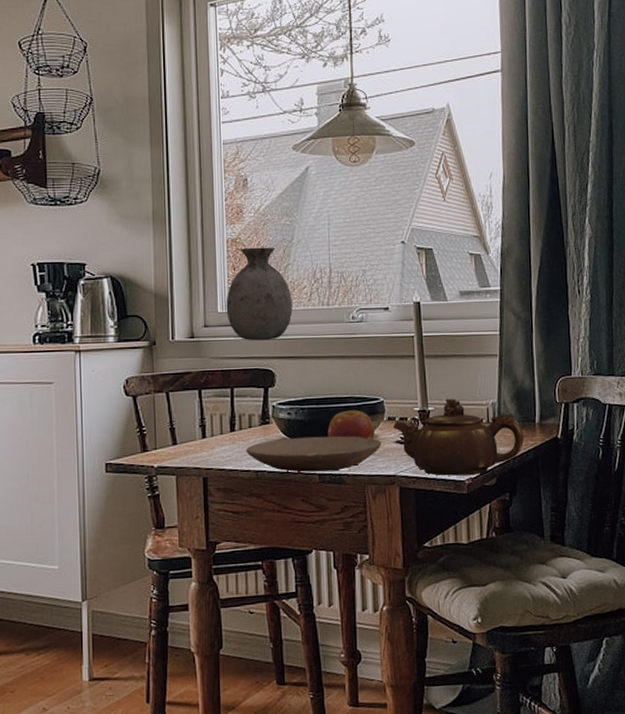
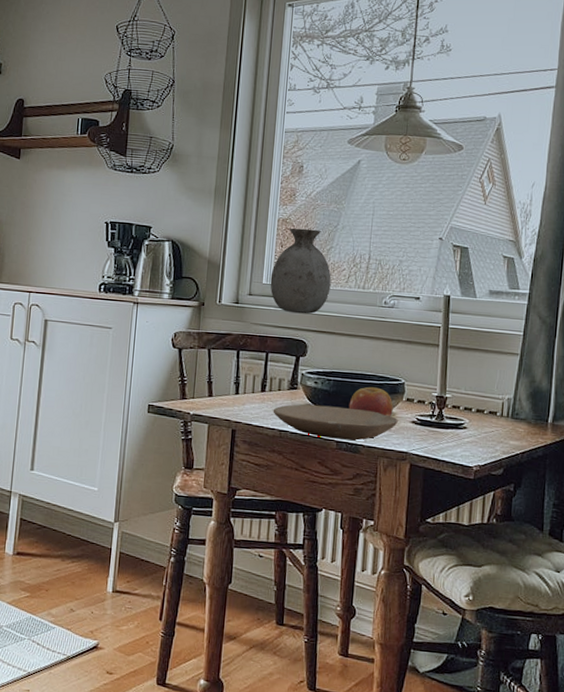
teapot: present [394,398,524,477] -> none [411,388,535,464]

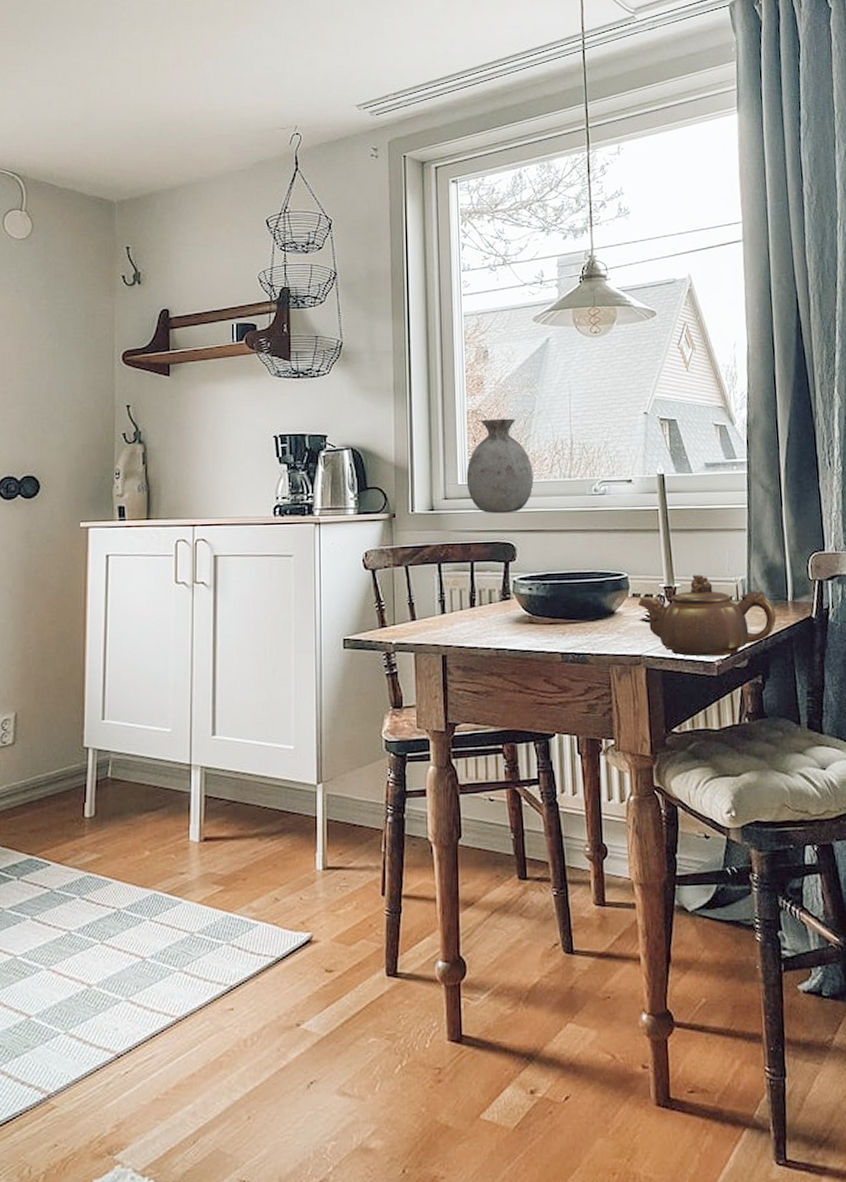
plate: present [273,404,398,441] -> none [486,612,626,651]
fruit: present [348,386,393,417] -> none [569,585,619,618]
teapot: none [411,388,535,464] -> present [638,574,776,658]

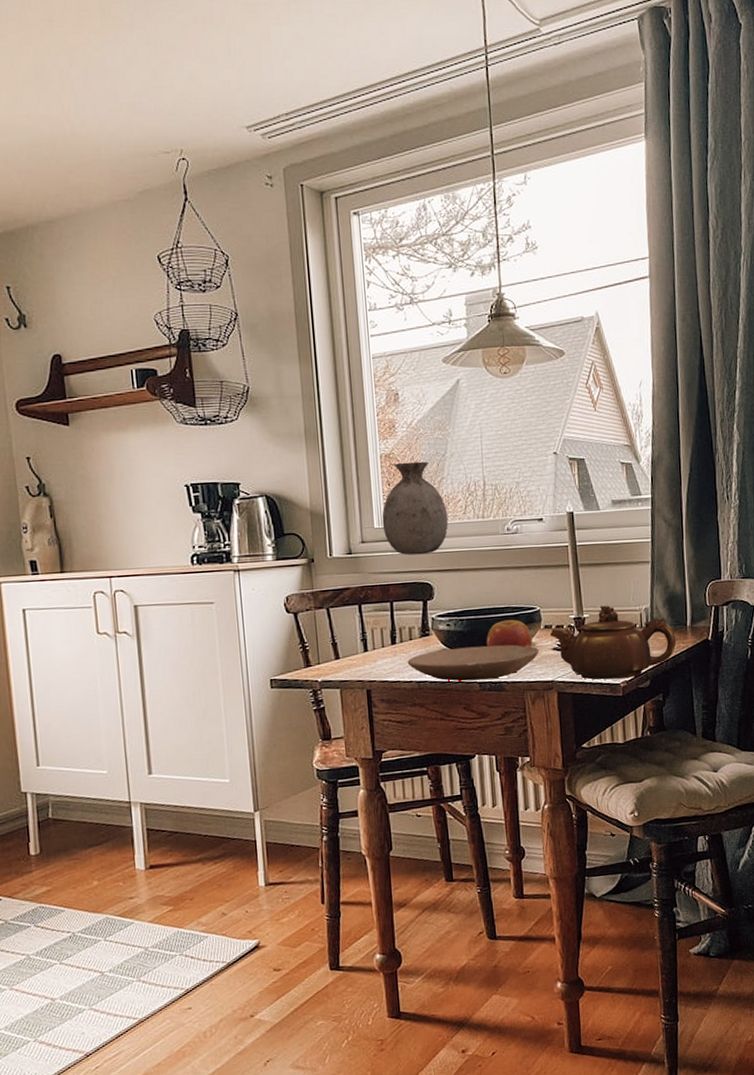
plate: none [486,612,626,651] -> present [407,644,539,681]
fruit: none [569,585,619,618] -> present [486,619,532,648]

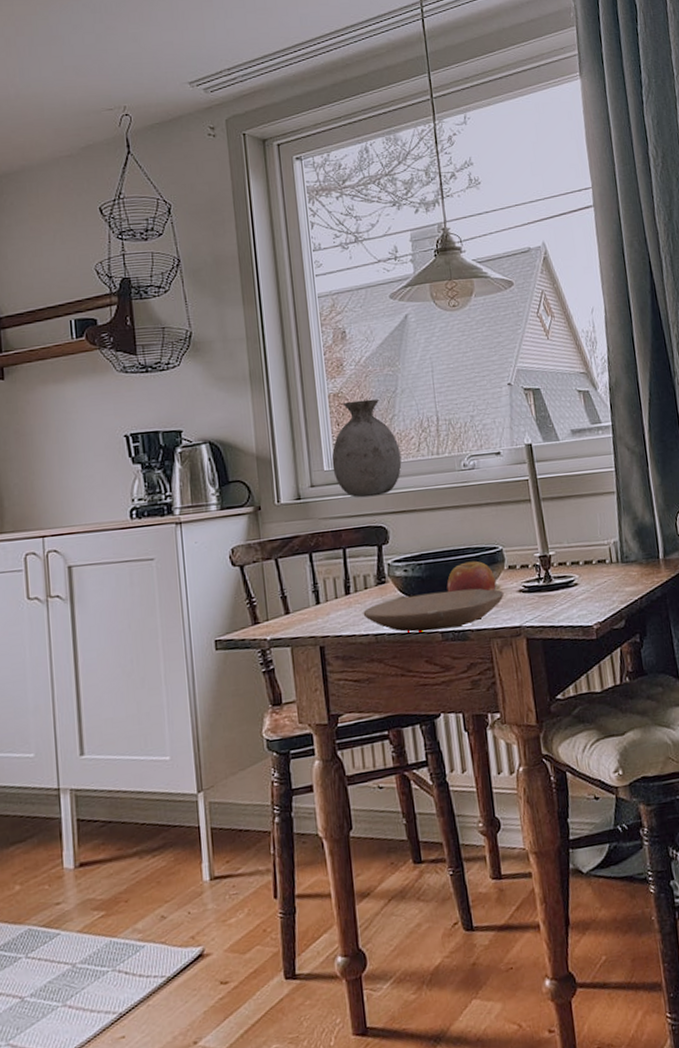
teapot: present [550,605,676,681] -> none [515,540,649,624]

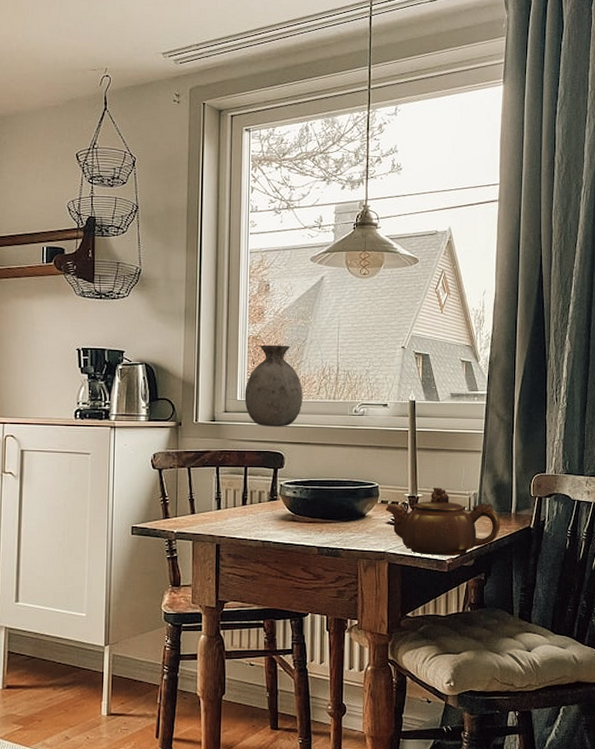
plate: present [363,588,504,632] -> none [255,513,374,545]
fruit: present [446,560,497,593] -> none [327,492,369,520]
teapot: none [515,540,649,624] -> present [386,487,500,557]

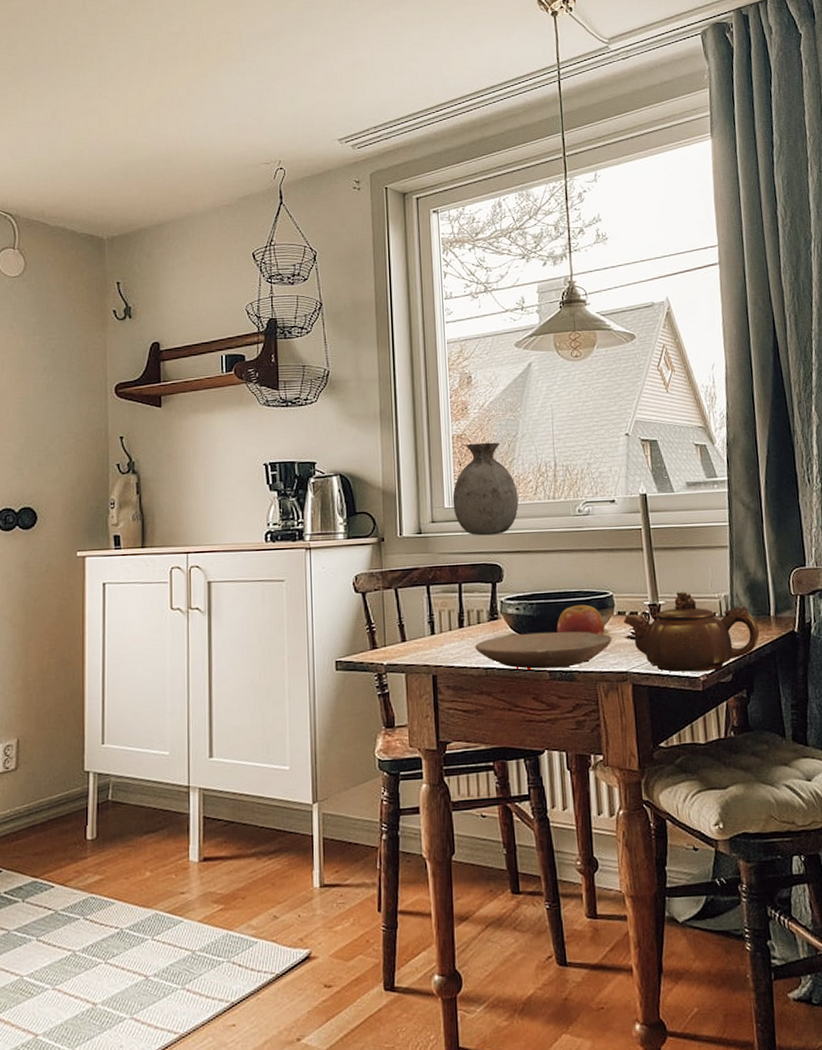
plate: none [255,513,374,545] -> present [475,631,612,669]
fruit: none [327,492,369,520] -> present [556,604,605,635]

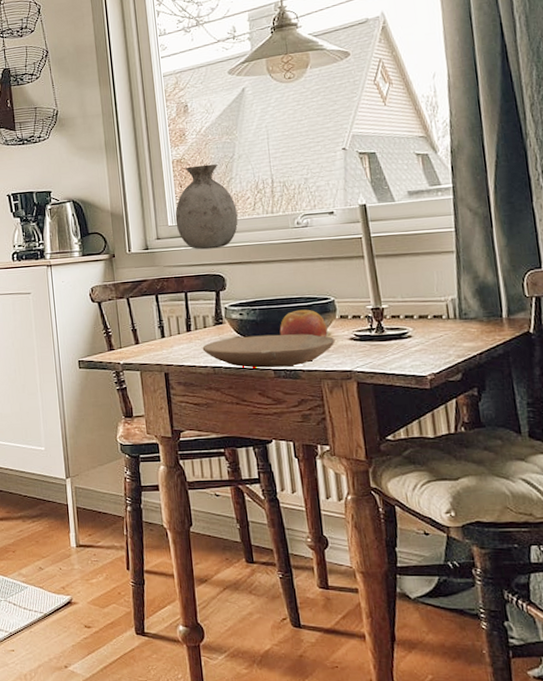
teapot: present [624,591,759,673] -> none [346,296,490,372]

